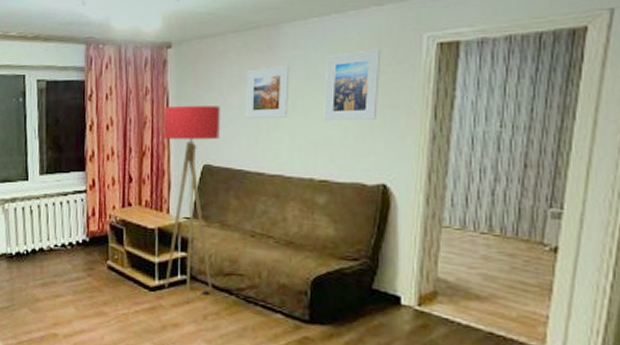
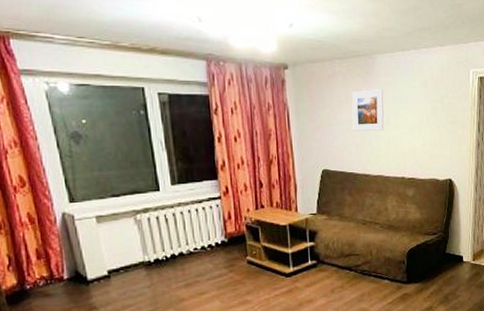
floor lamp: present [163,105,220,303] -> none [285,119,336,282]
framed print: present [324,49,382,120] -> none [408,79,445,133]

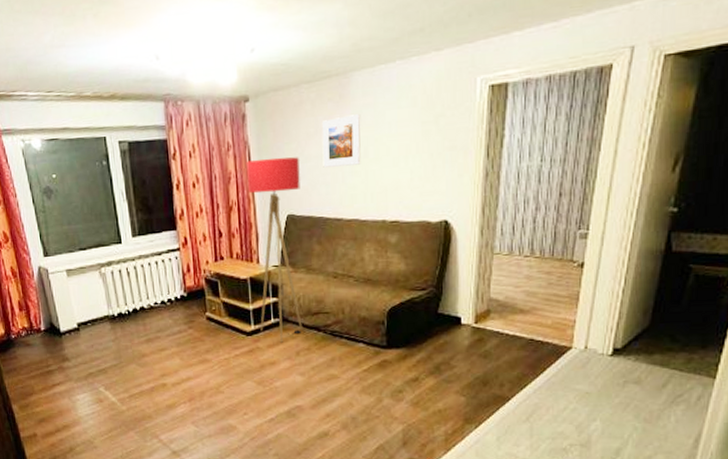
floor lamp: none [285,119,336,282] -> present [246,157,302,343]

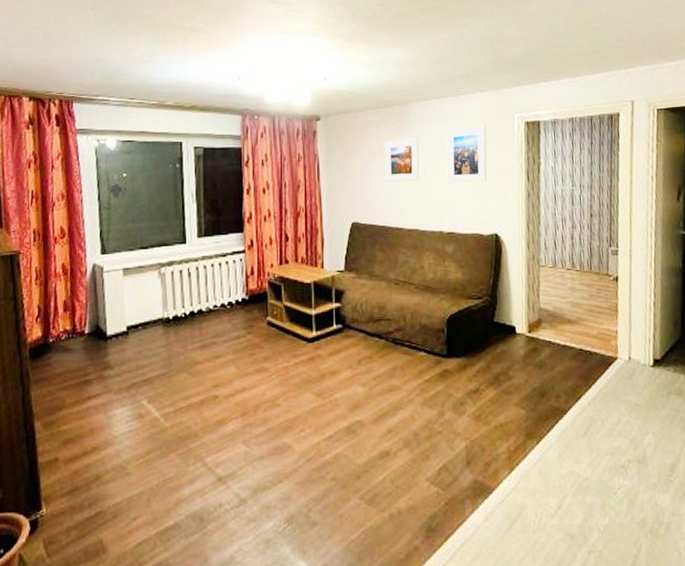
floor lamp: present [246,157,302,343] -> none [315,170,365,350]
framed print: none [392,93,442,165] -> present [446,125,487,182]

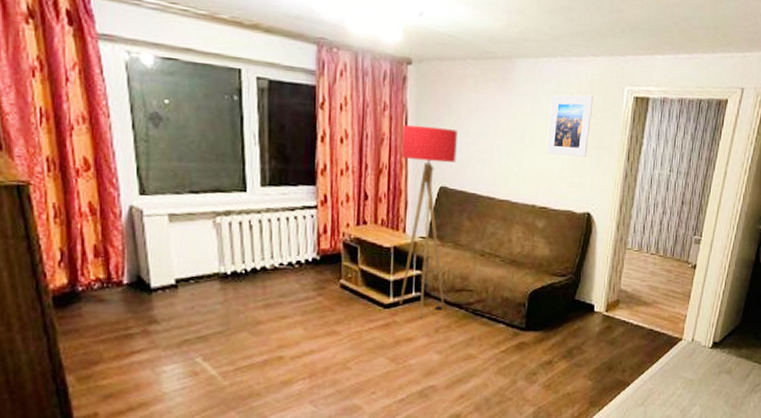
floor lamp: none [315,170,365,350] -> present [399,125,458,318]
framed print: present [384,138,420,181] -> none [480,98,521,148]

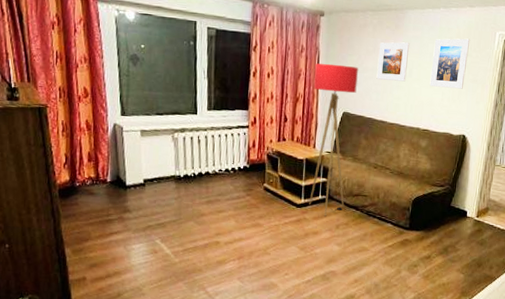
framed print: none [480,98,521,148] -> present [376,42,410,82]

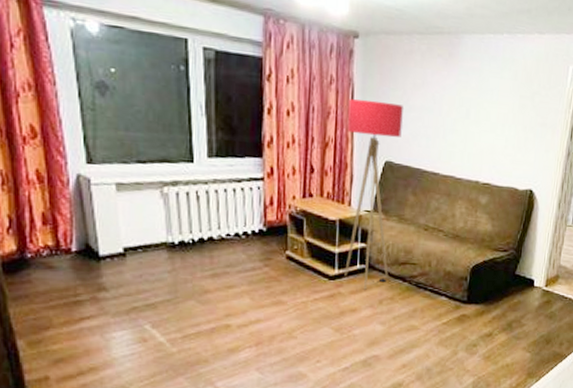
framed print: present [376,42,410,82] -> none [426,74,467,124]
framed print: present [429,38,471,89] -> none [491,72,539,134]

